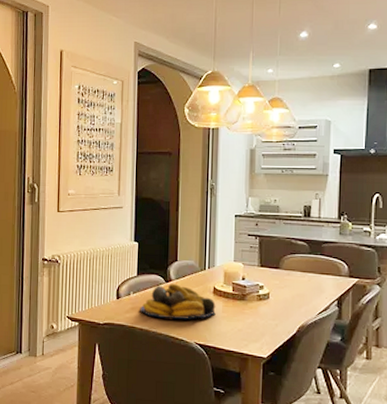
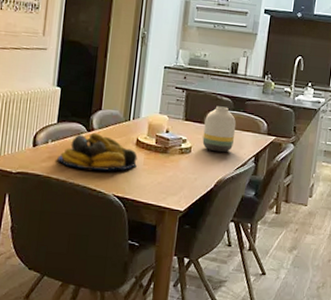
vase: none [280,250,315,298] -> present [202,106,237,153]

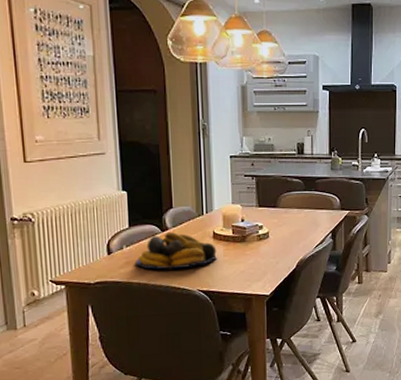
vase: present [202,106,237,153] -> none [278,188,310,234]

